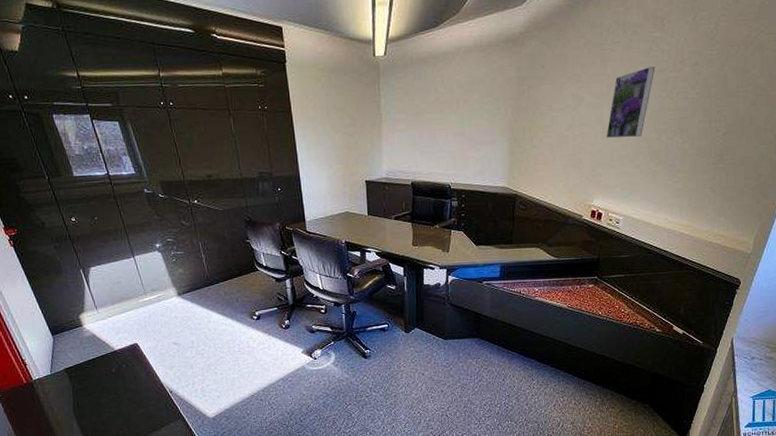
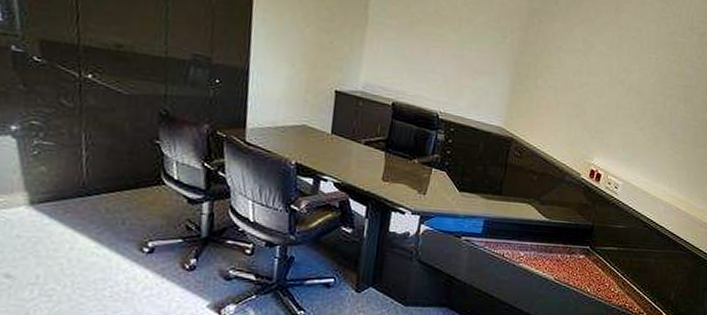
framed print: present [606,66,656,138] -> none [613,27,667,98]

